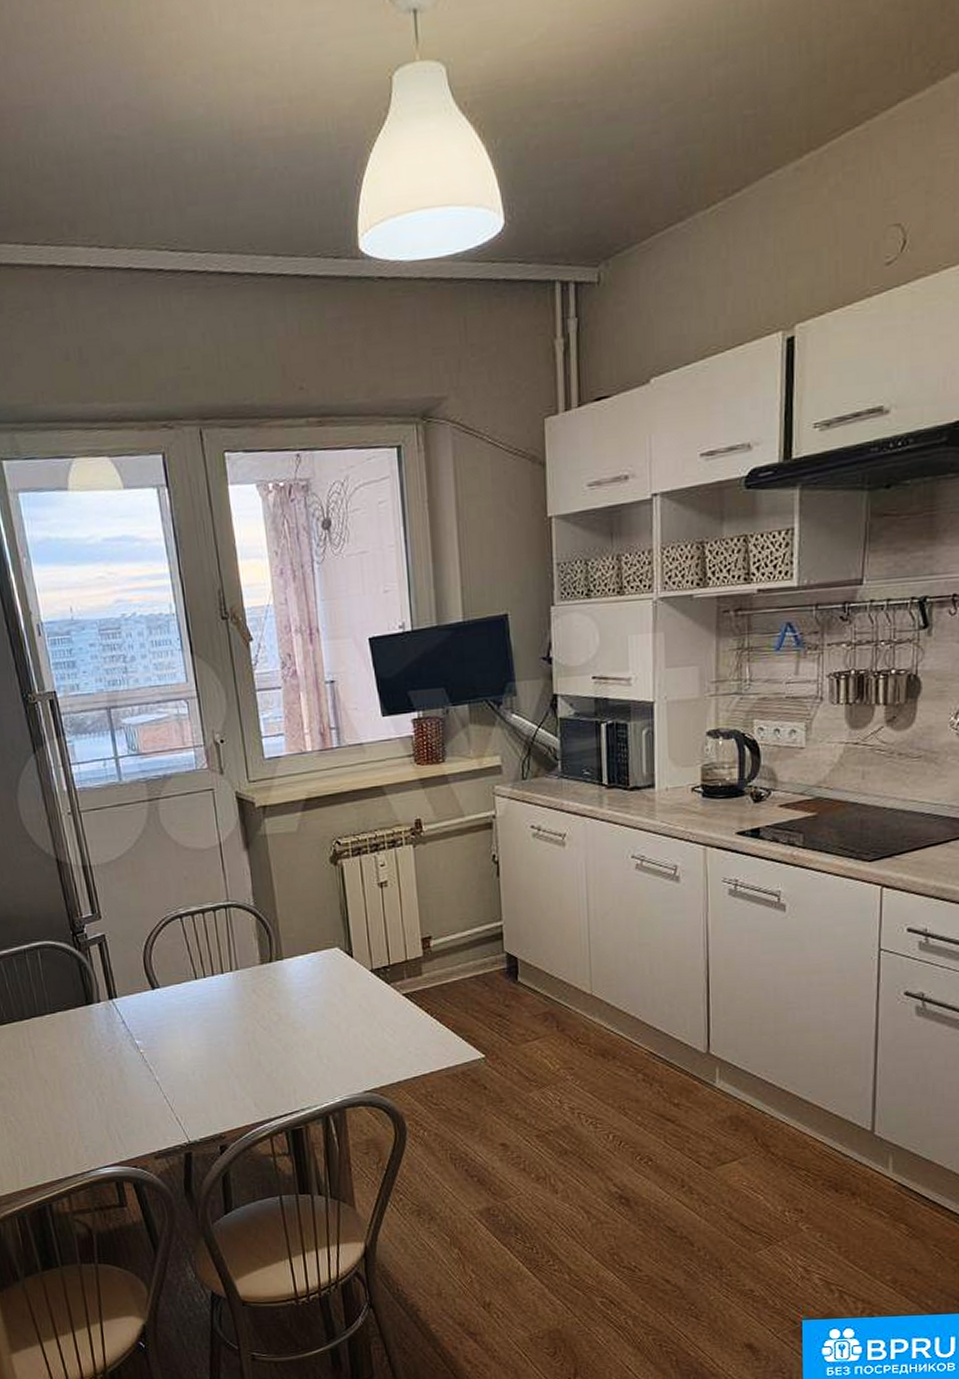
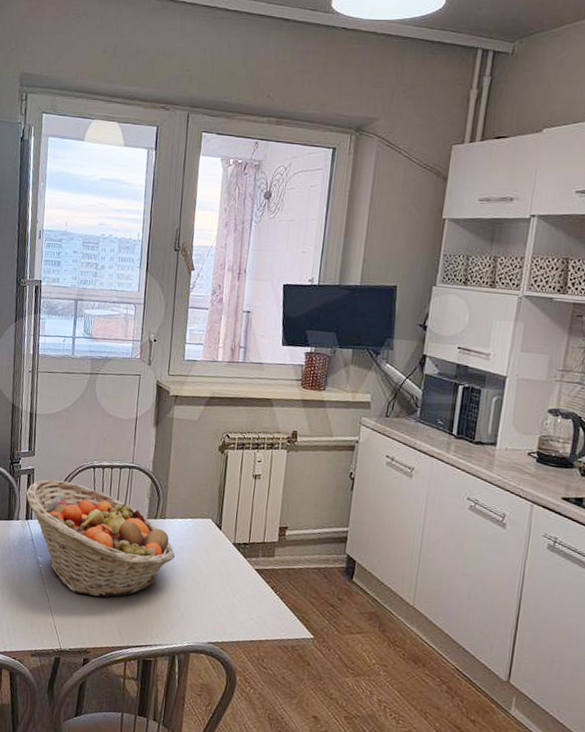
fruit basket: none [100,941,305,1072] -> present [25,479,176,598]

